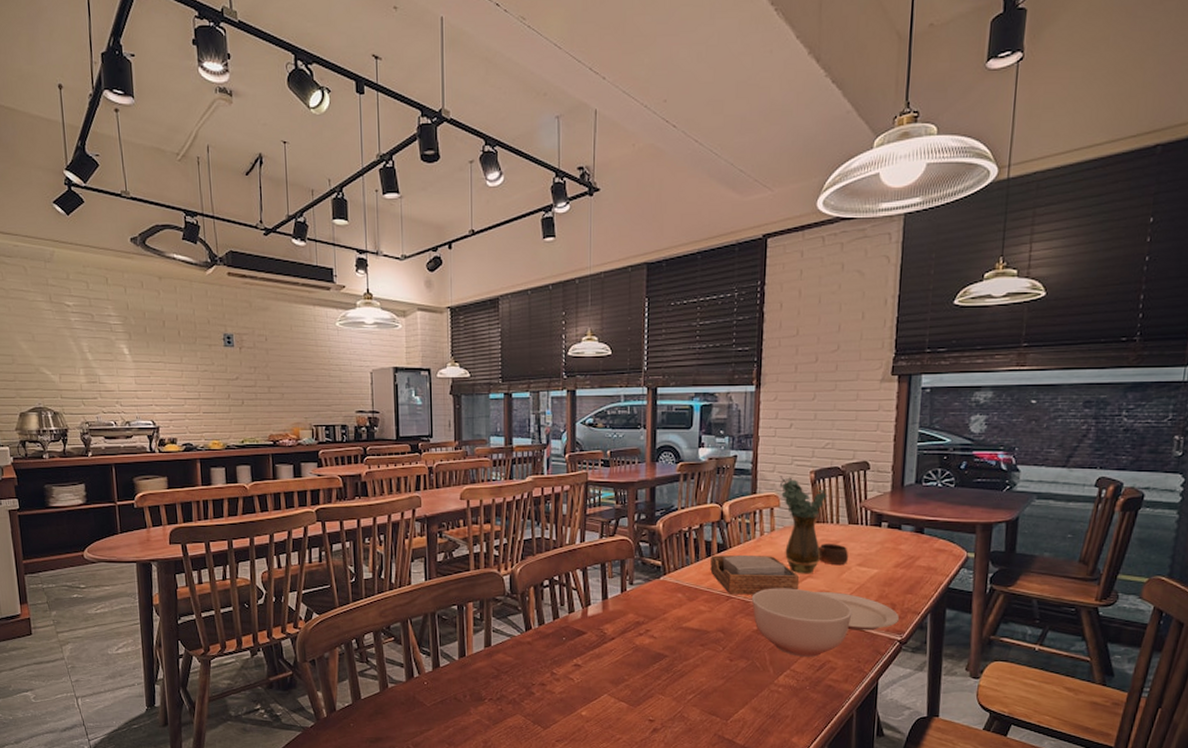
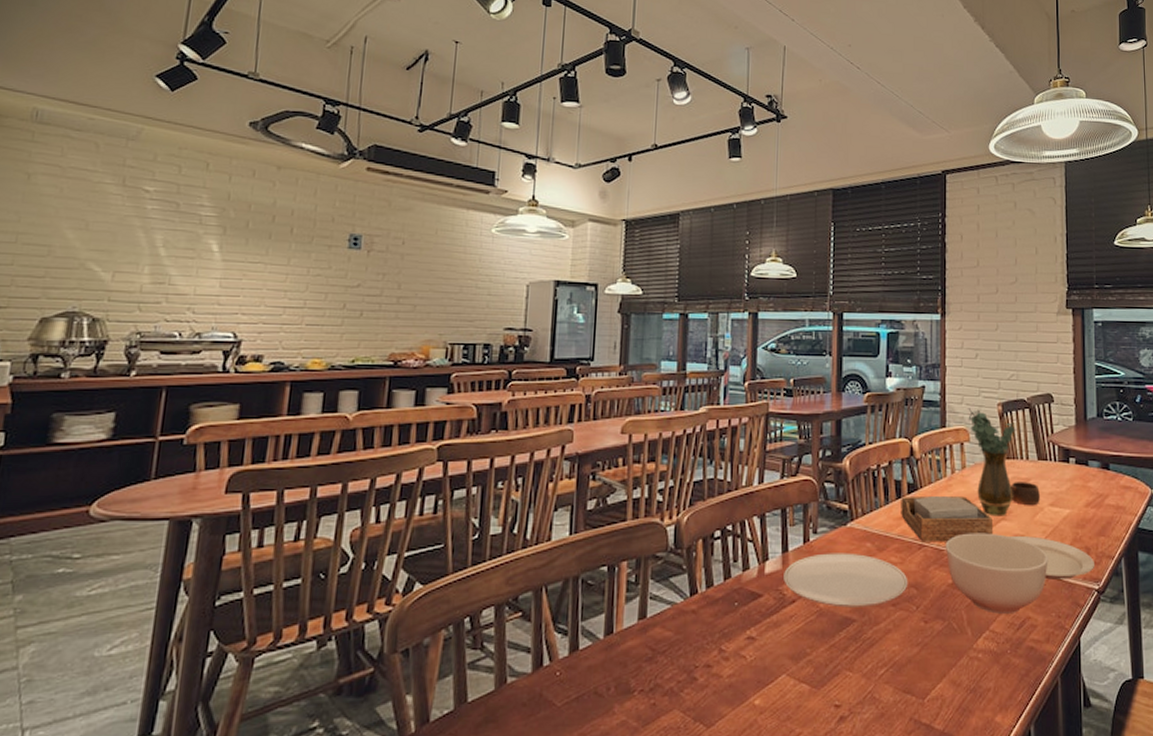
plate: none [604,601,716,646] -> present [783,553,908,608]

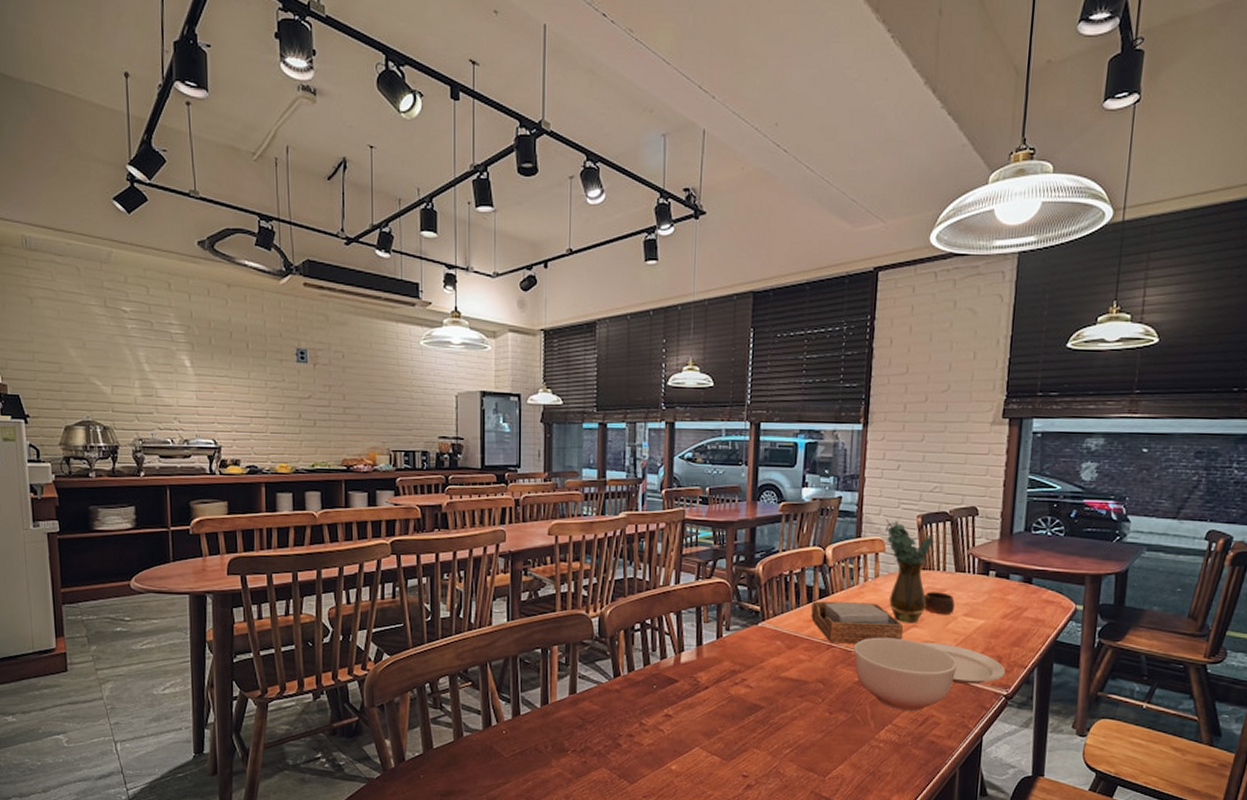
plate: present [783,553,908,608] -> none [698,648,816,697]

